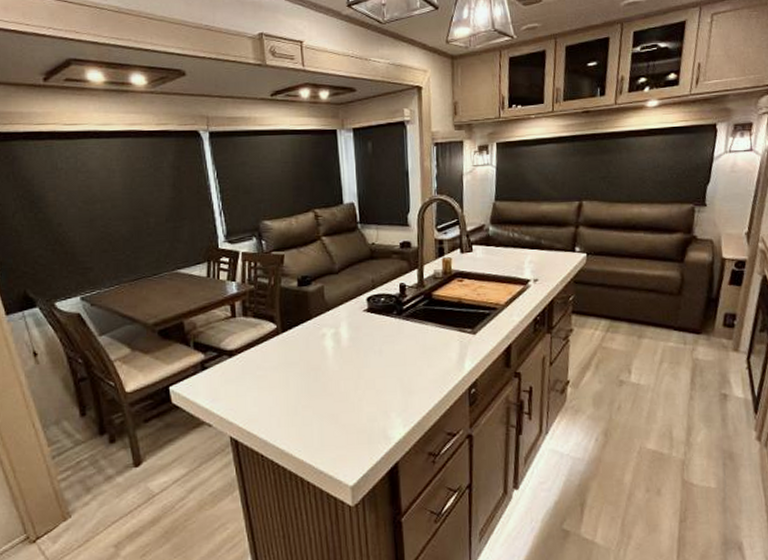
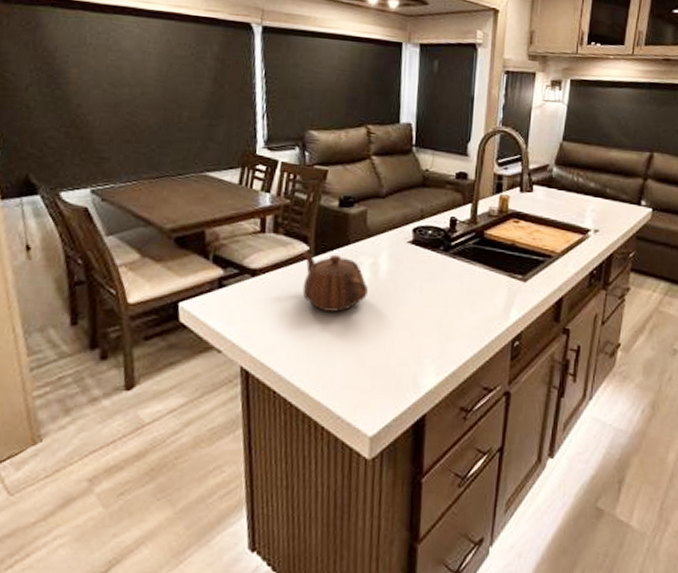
teapot: none [271,329,333,381] -> present [302,251,368,312]

